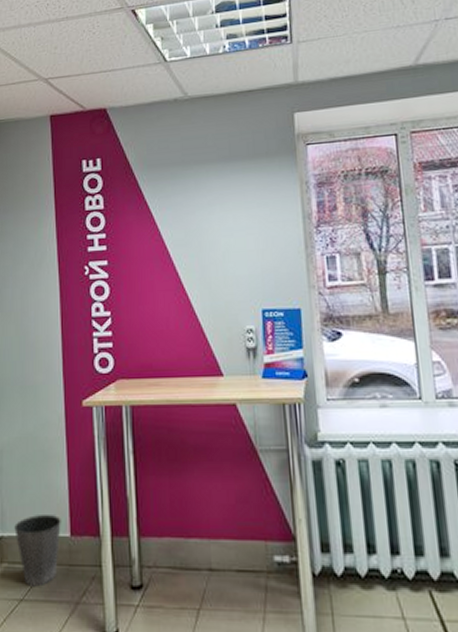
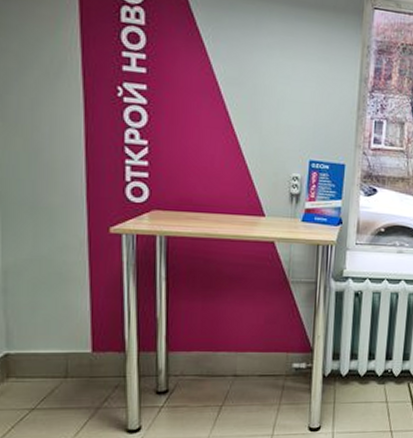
waste basket: present [14,515,61,587] -> none [24,334,81,397]

